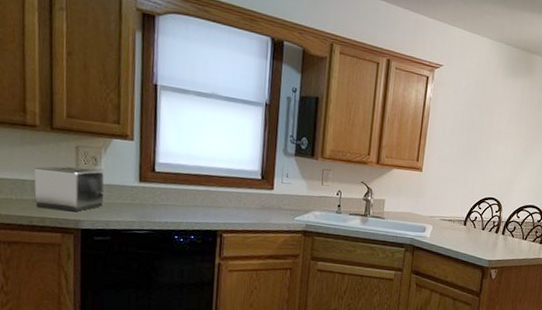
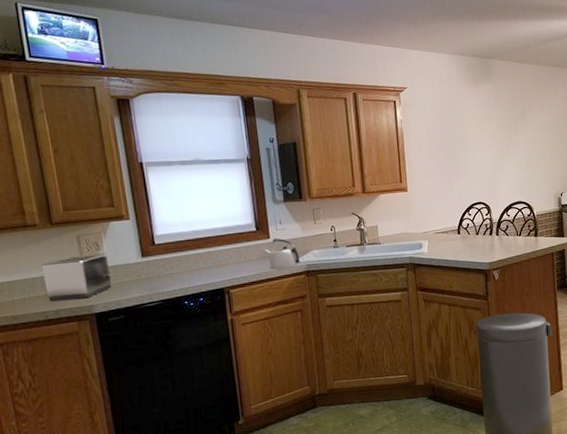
kettle: none [263,190,300,225] -> present [262,238,300,271]

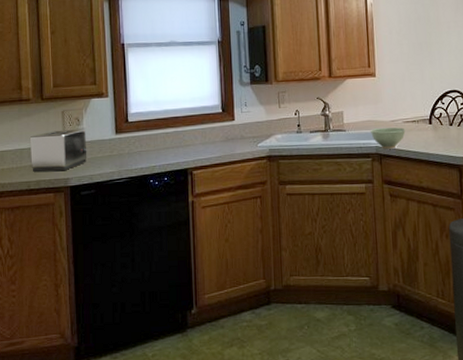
kettle: present [262,238,300,271] -> none [226,120,263,154]
bowl: none [403,238,437,259] -> present [370,127,406,149]

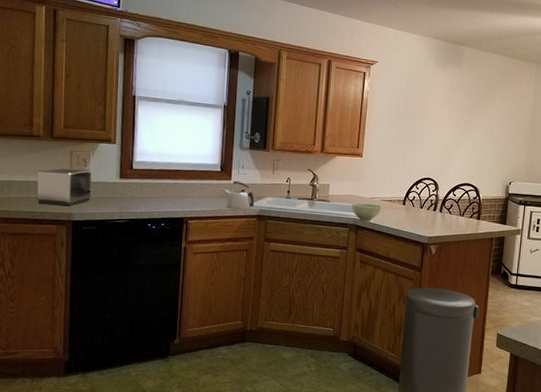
kettle: none [226,120,263,154] -> present [222,180,255,211]

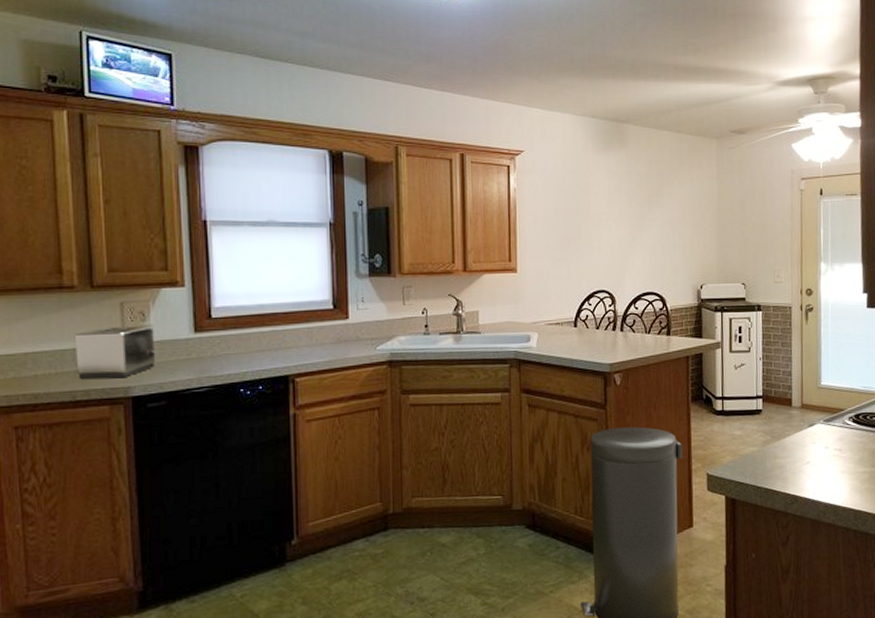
kettle: present [222,180,255,211] -> none [338,319,382,358]
bowl: present [350,203,382,222] -> none [508,330,548,354]

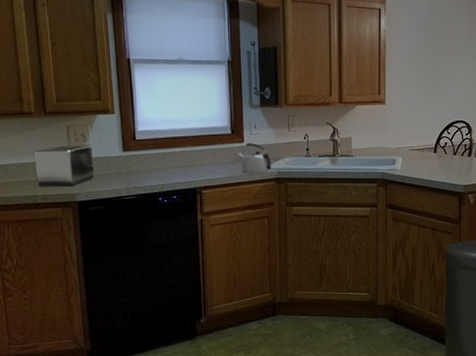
kettle: none [338,319,382,358] -> present [235,142,271,175]

